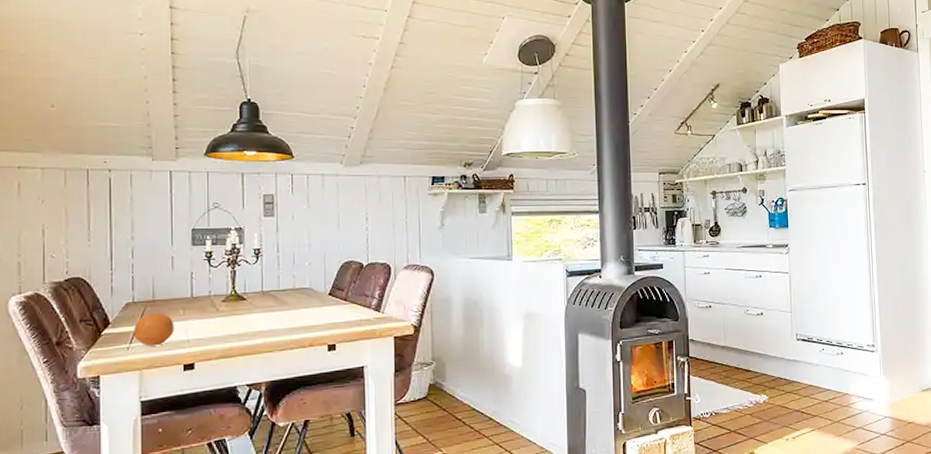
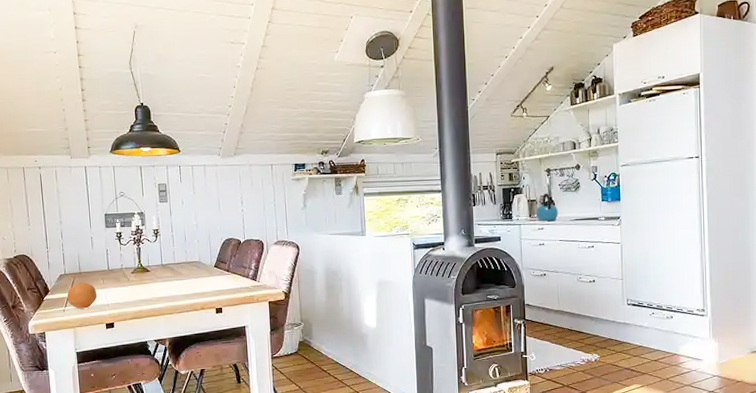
kettle: none [700,217,725,249] -> present [535,193,559,222]

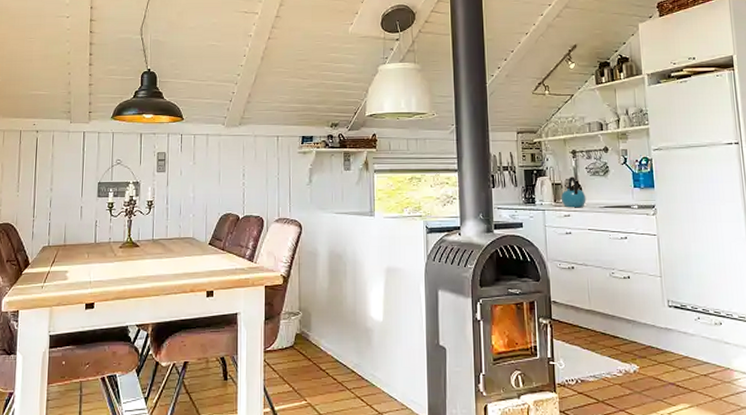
fruit: present [67,282,97,309] -> none [47,256,80,286]

